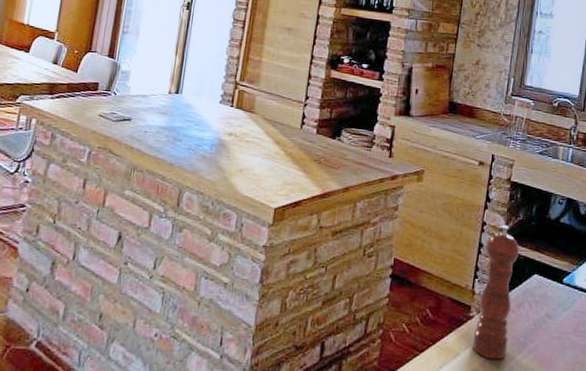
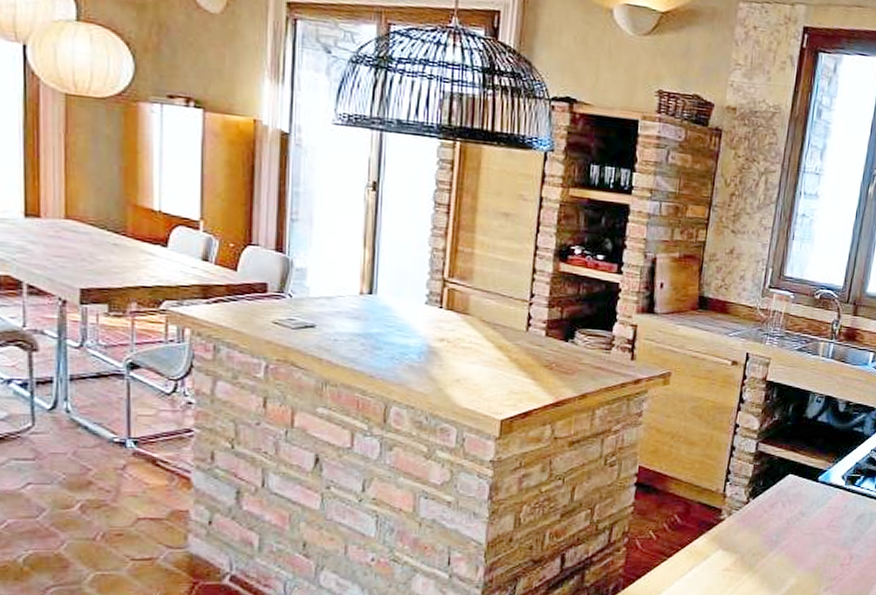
pepper mill: present [473,224,520,360] -> none [723,425,774,559]

